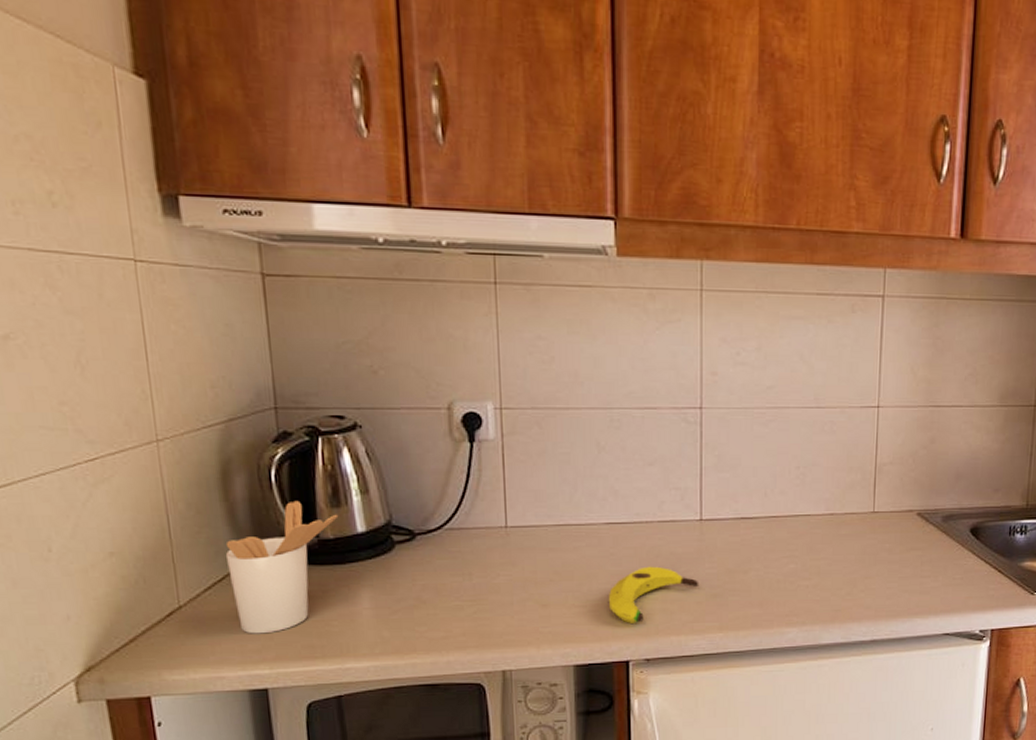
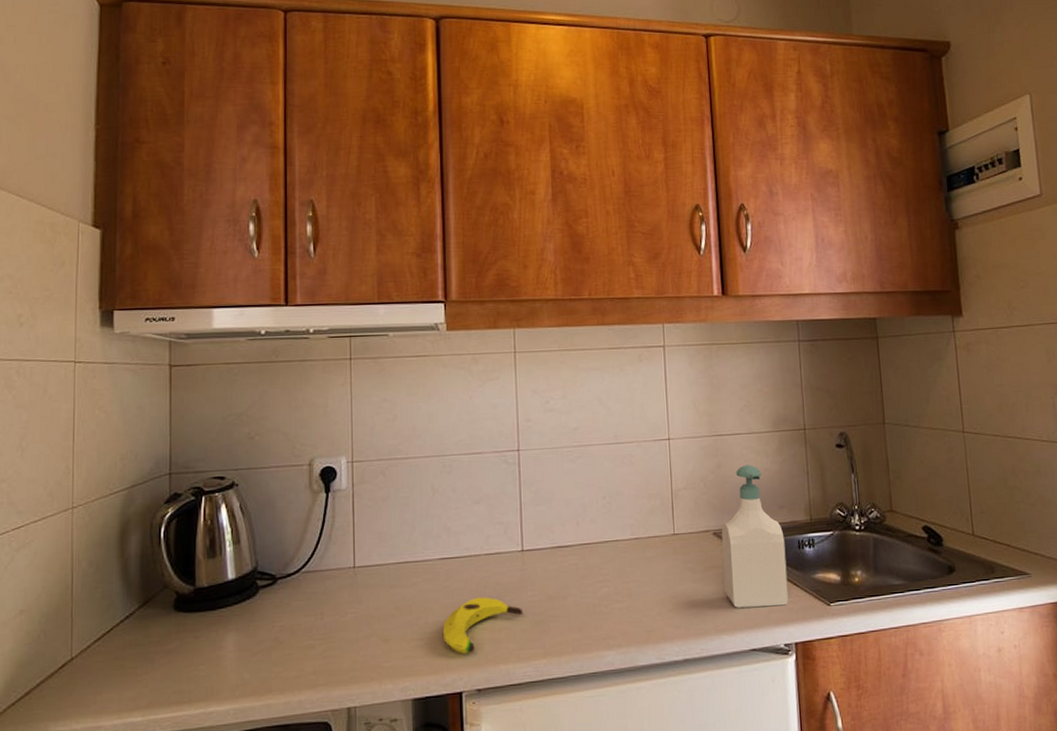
utensil holder: present [225,500,339,634] -> none [117,553,213,682]
soap bottle: none [923,441,995,593] -> present [721,465,789,608]

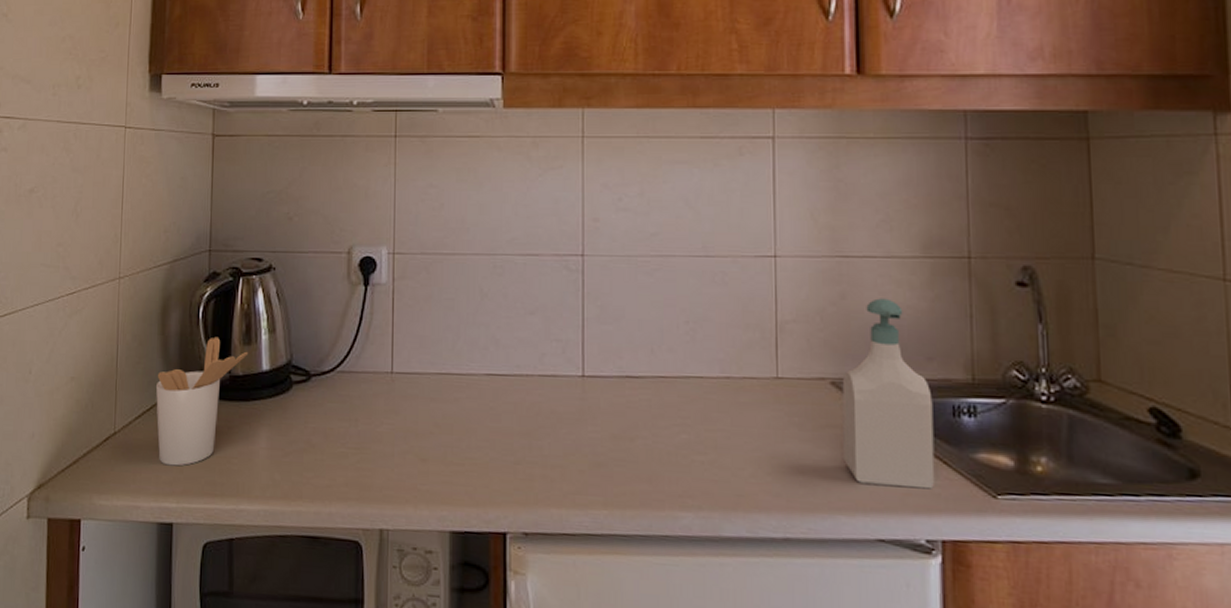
utensil holder: none [117,553,213,682] -> present [156,336,249,466]
banana: present [442,597,524,654] -> none [486,425,582,489]

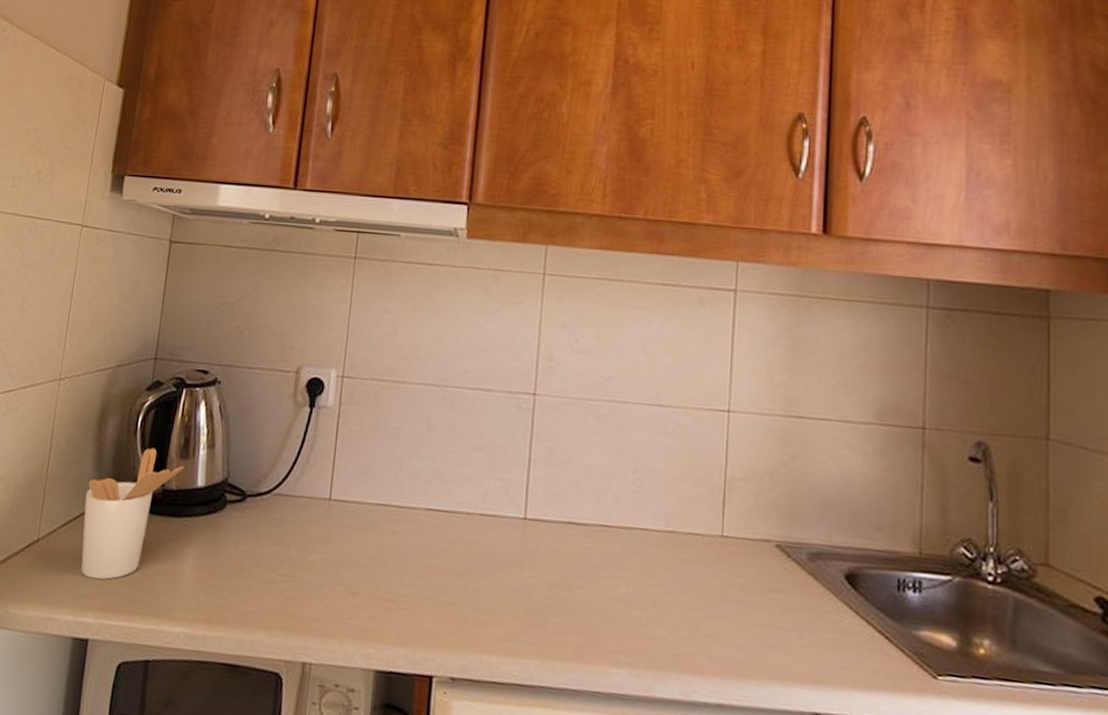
soap bottle: present [842,298,935,489] -> none [784,462,878,664]

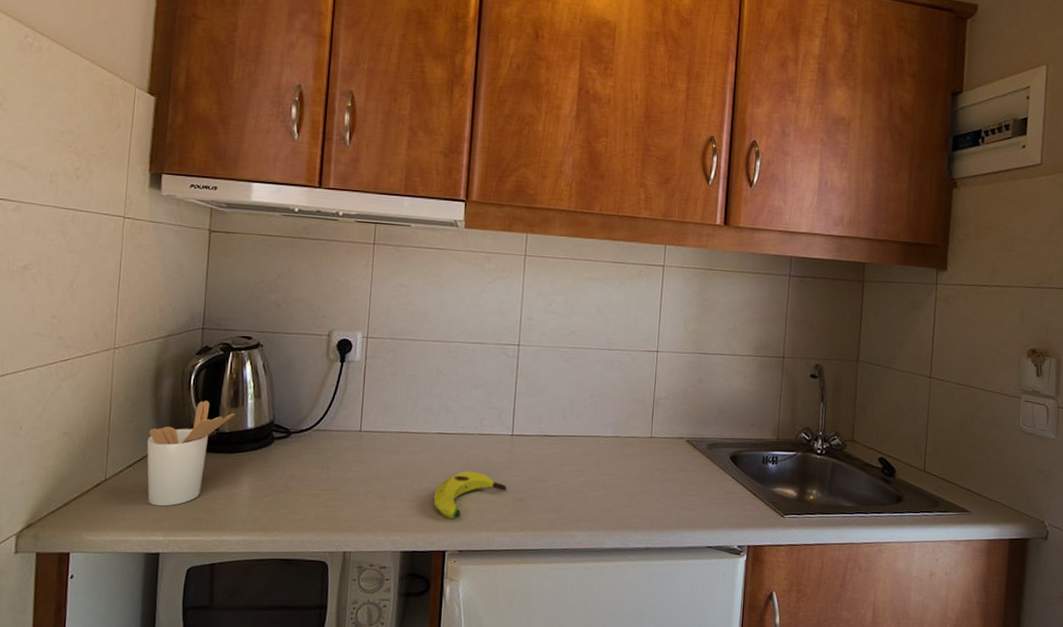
banana: none [418,564,518,631] -> present [433,471,507,519]

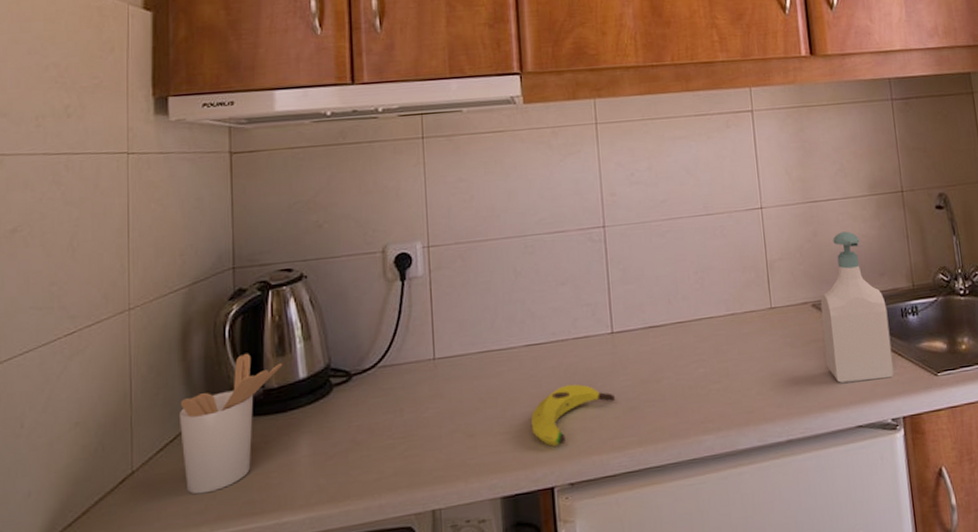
soap bottle: none [690,383,751,512] -> present [820,231,894,383]

